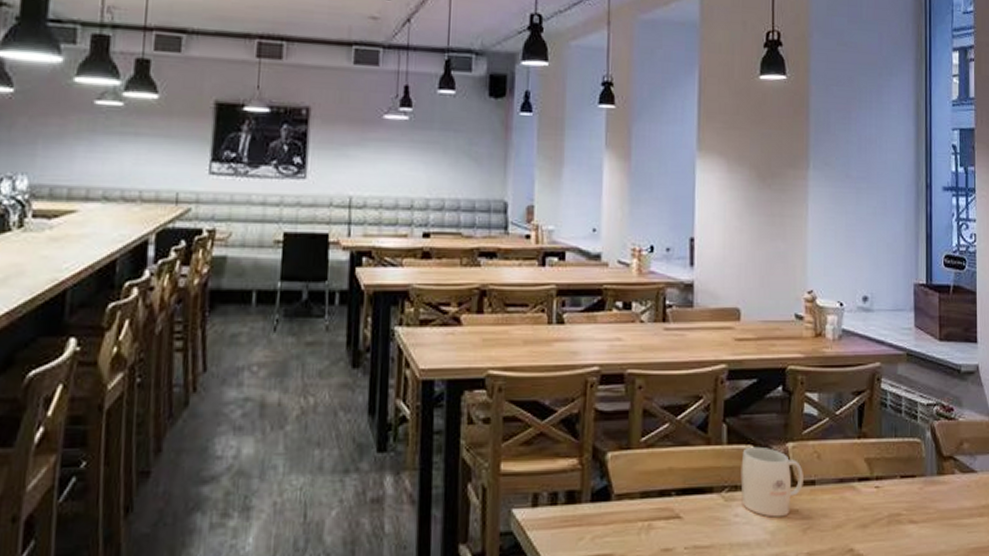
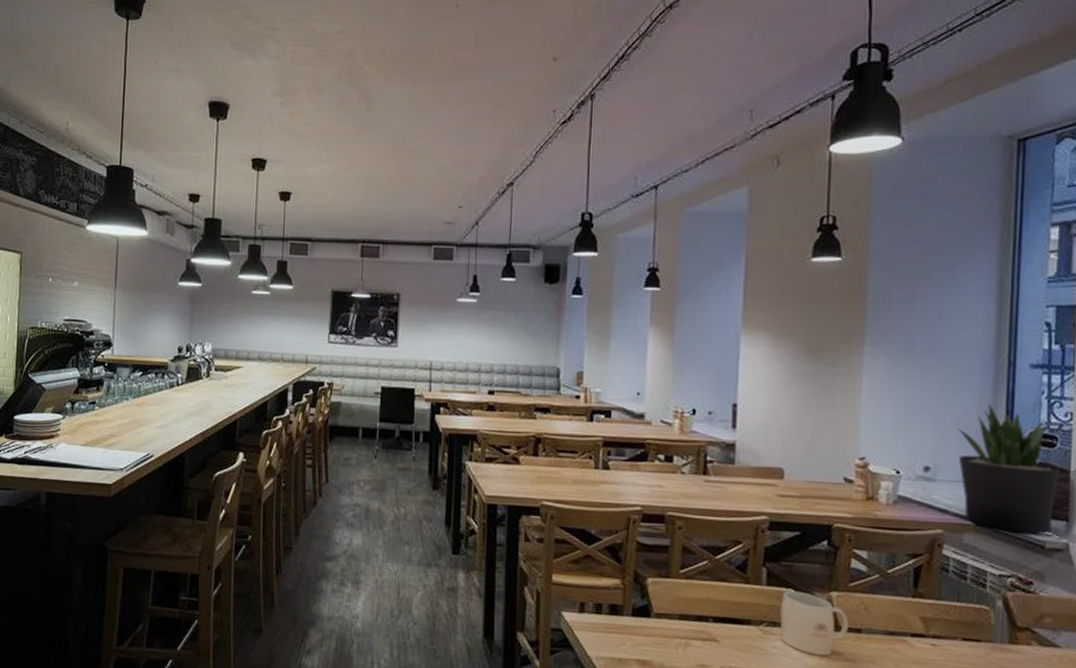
planter: none [889,227,969,359] -> present [958,403,1061,535]

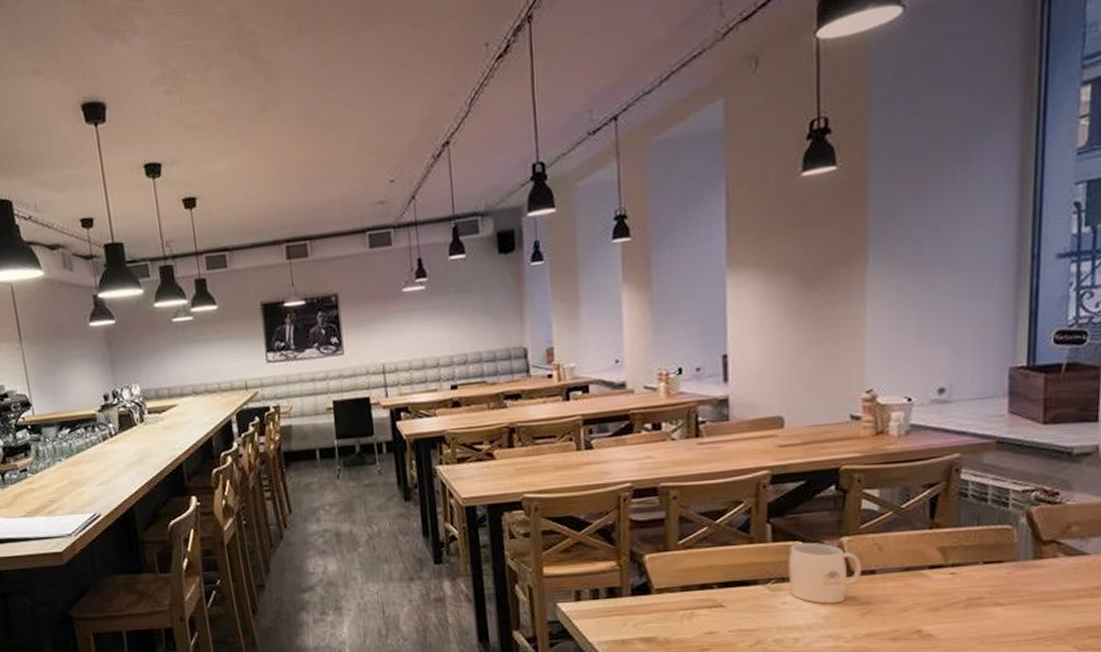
planter: present [958,403,1061,535] -> none [975,306,1091,444]

